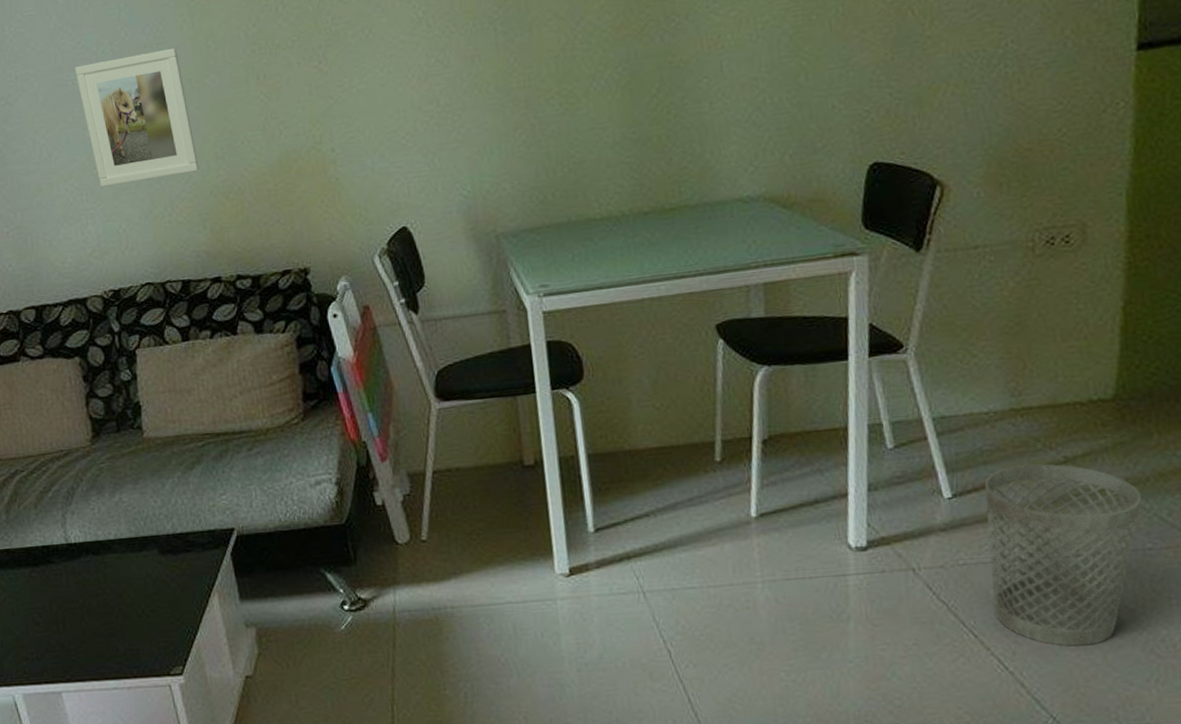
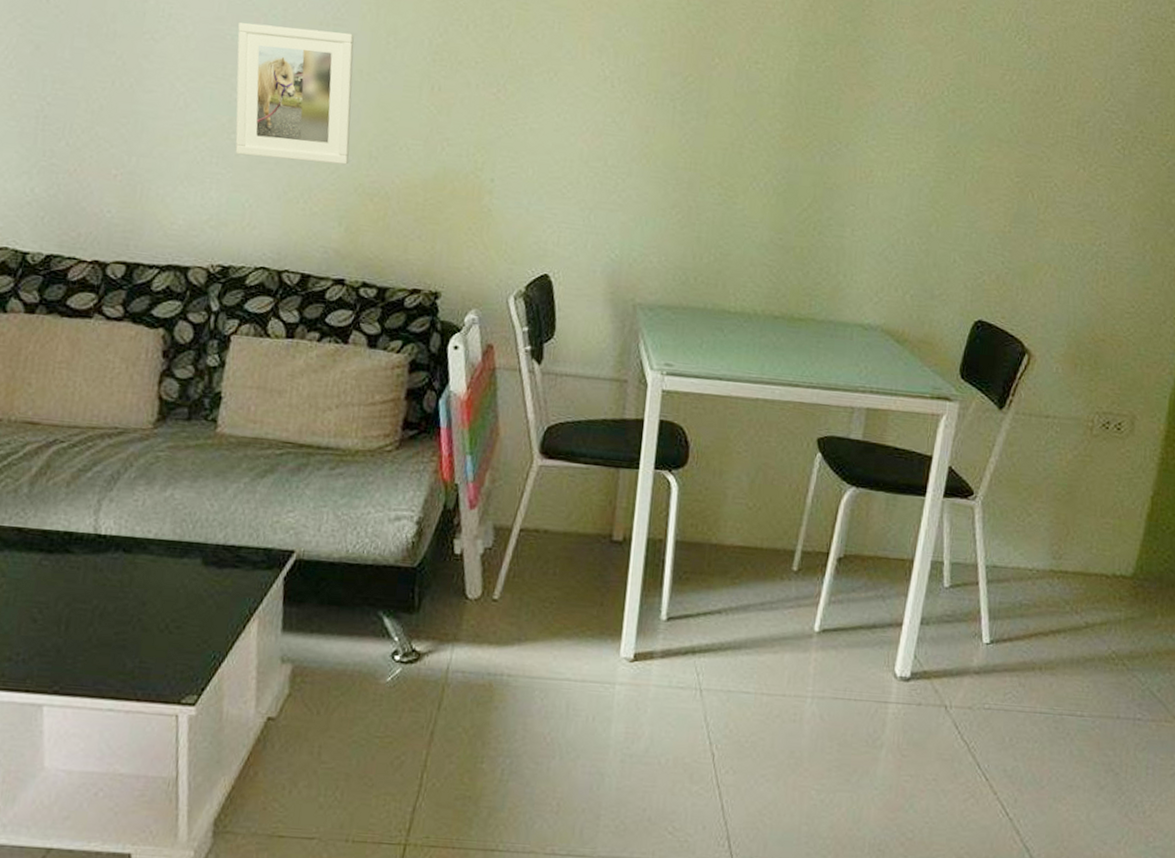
wastebasket: present [984,463,1142,647] -> none [1006,623,1140,802]

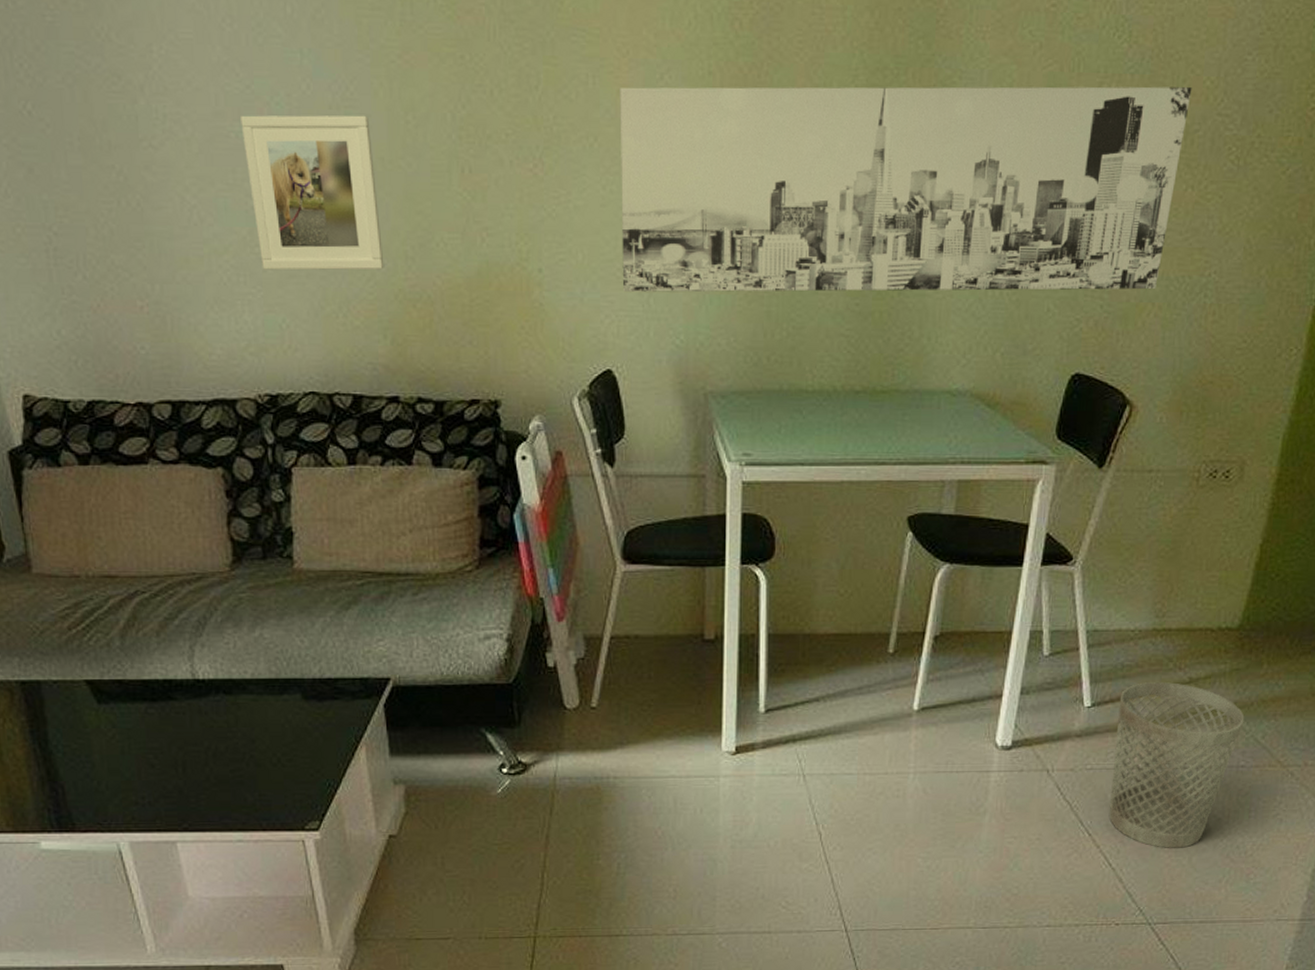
wall art: none [566,35,1083,252] -> present [619,86,1192,293]
wastebasket: none [1006,623,1140,802] -> present [1108,682,1245,848]

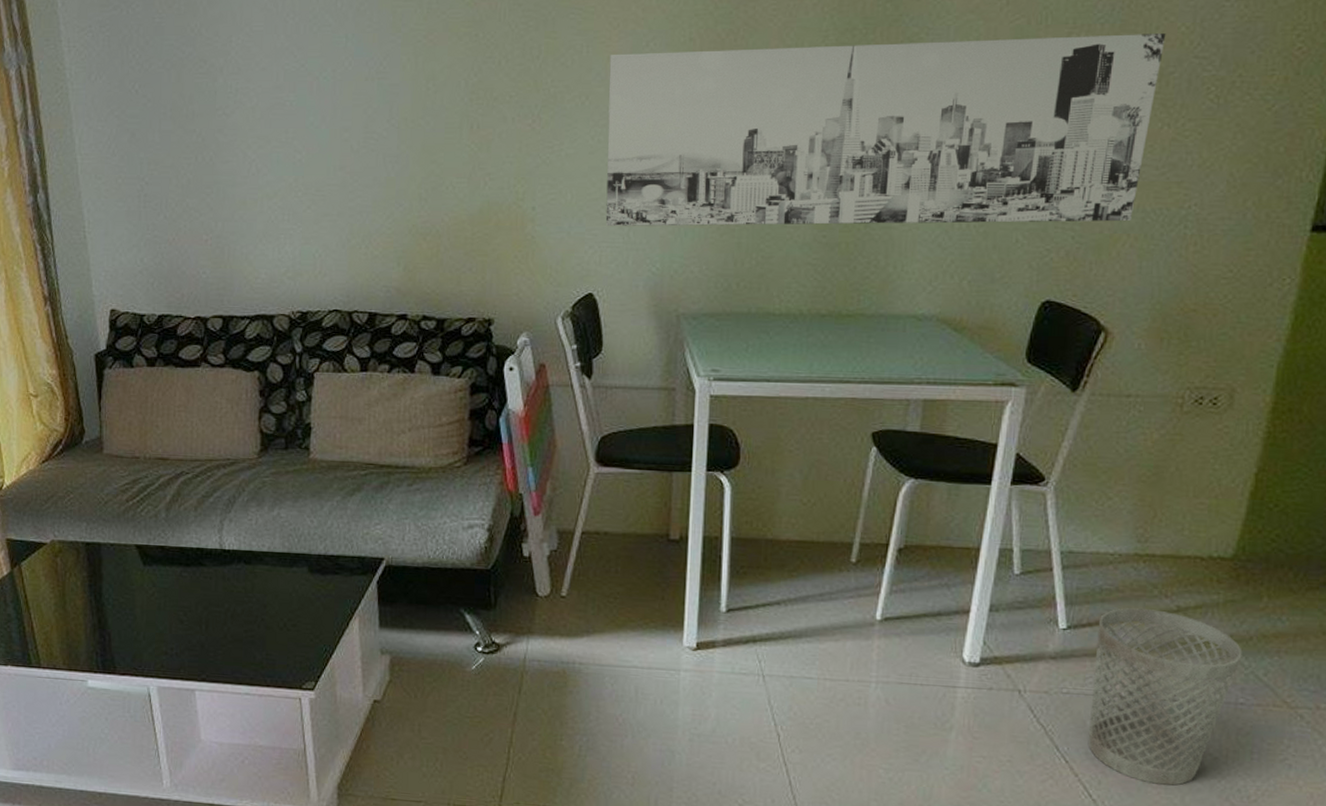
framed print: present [241,115,384,271] -> none [295,84,402,210]

